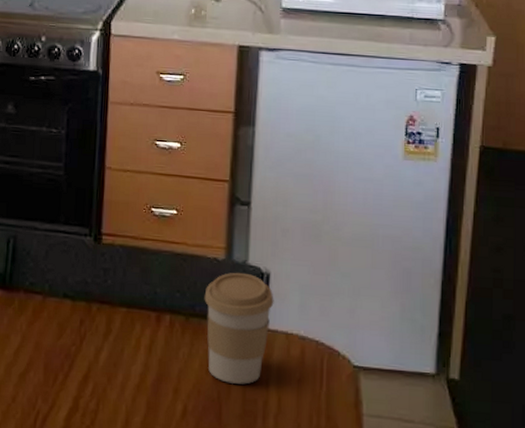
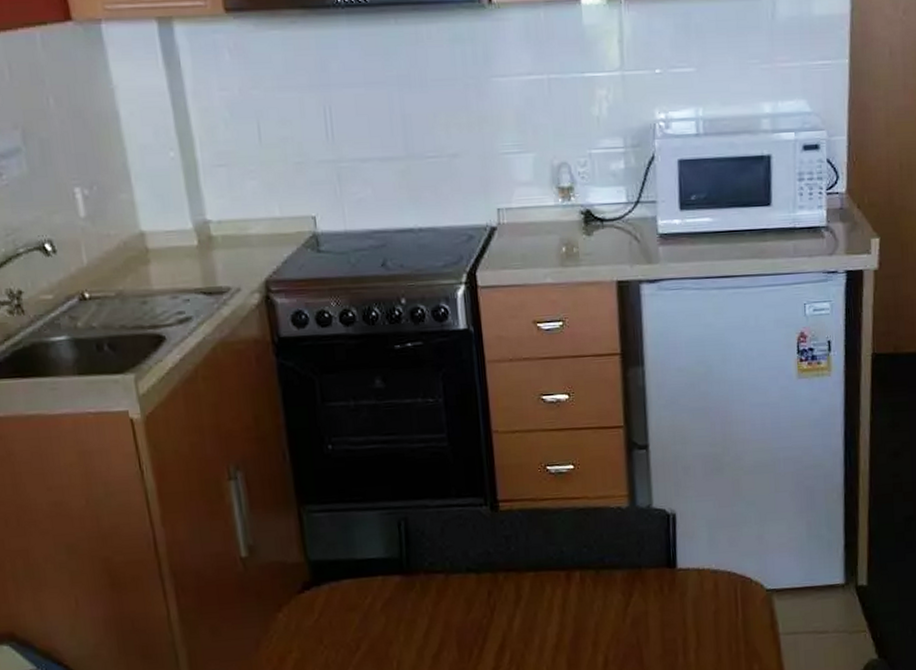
coffee cup: present [204,272,274,384] -> none [612,517,683,627]

